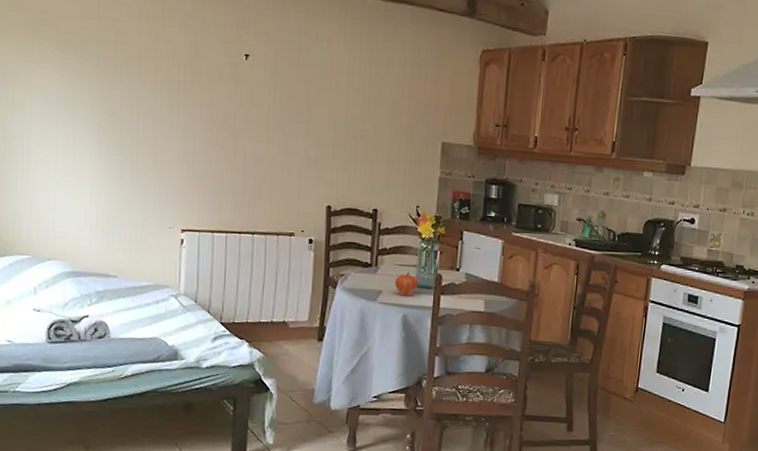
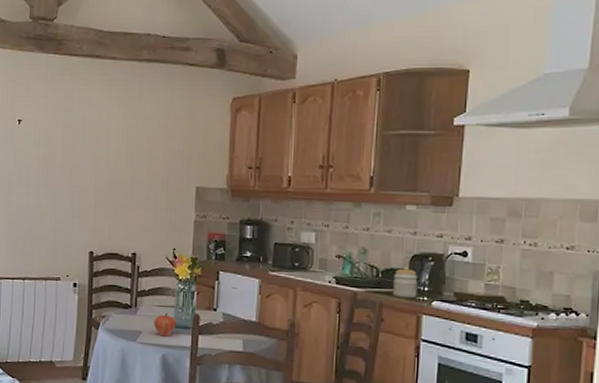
jar: none [627,231,650,262] -> present [393,266,418,299]

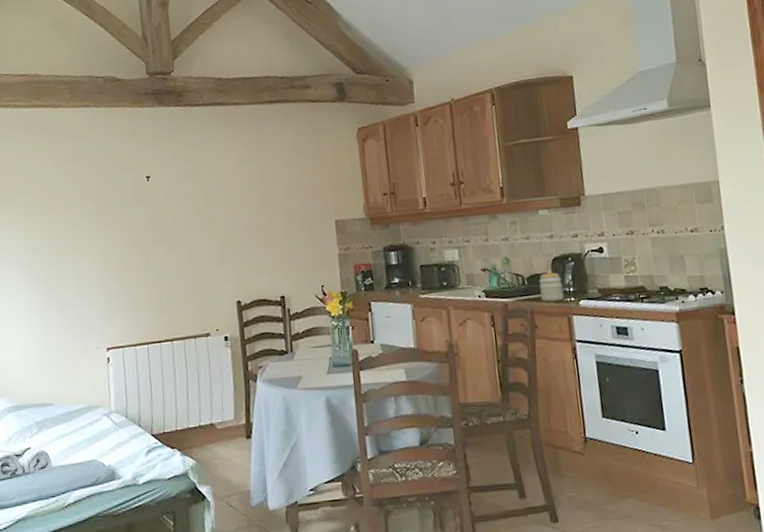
fruit: present [153,312,177,337] -> none [312,352,336,378]

